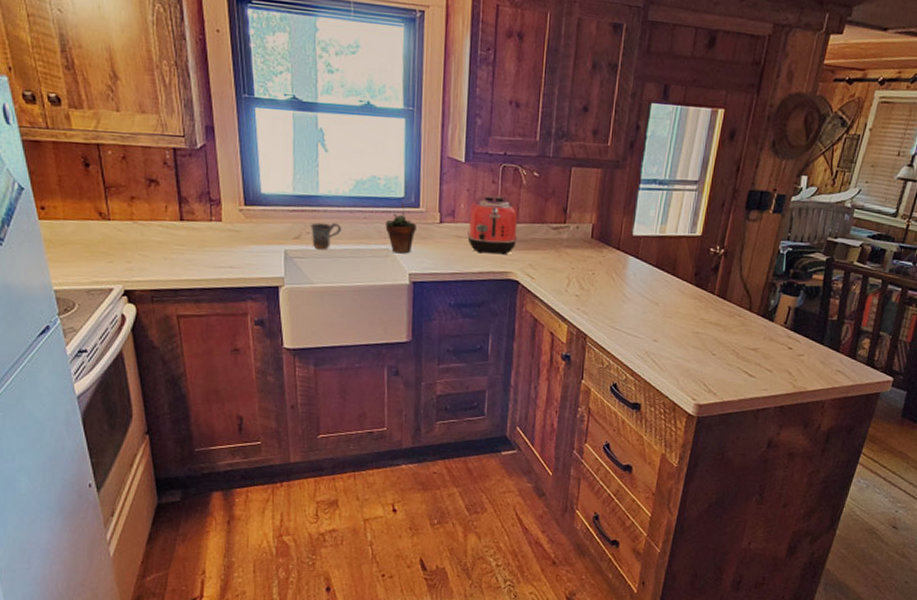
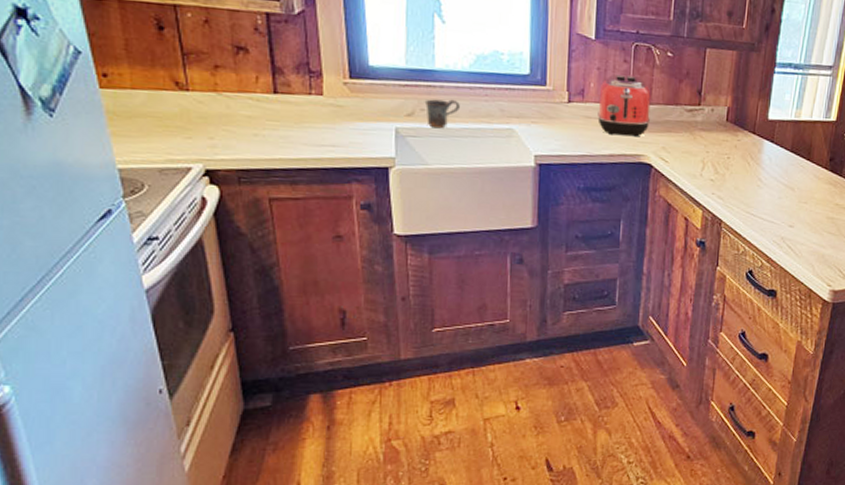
succulent plant: present [385,202,416,254] -> none [509,79,543,134]

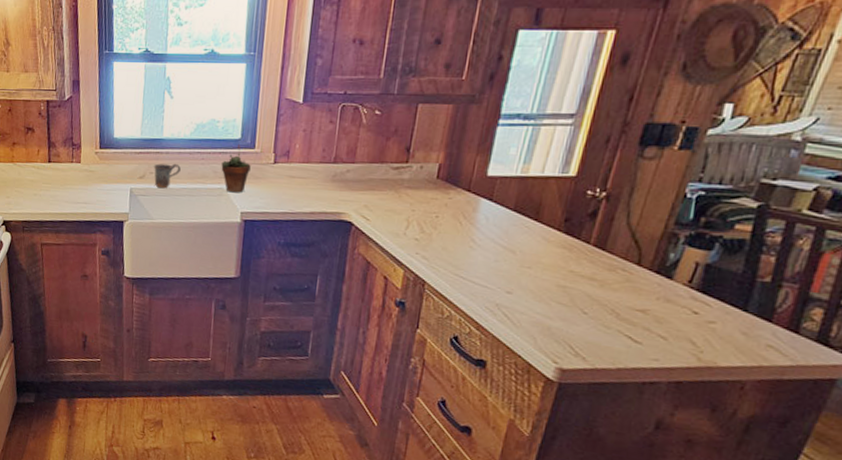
succulent plant: none [509,79,543,134] -> present [221,143,251,193]
toaster: present [597,74,651,137] -> none [301,135,356,195]

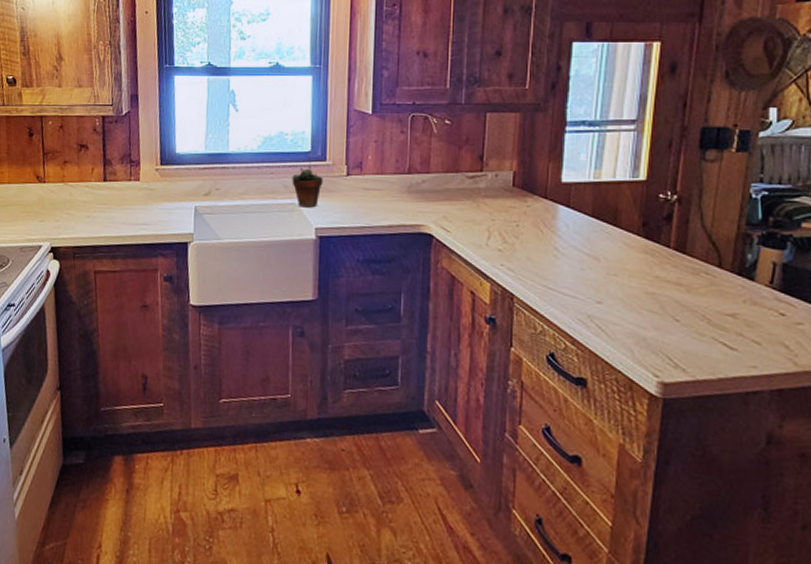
mug: present [153,163,181,189] -> none [219,178,249,206]

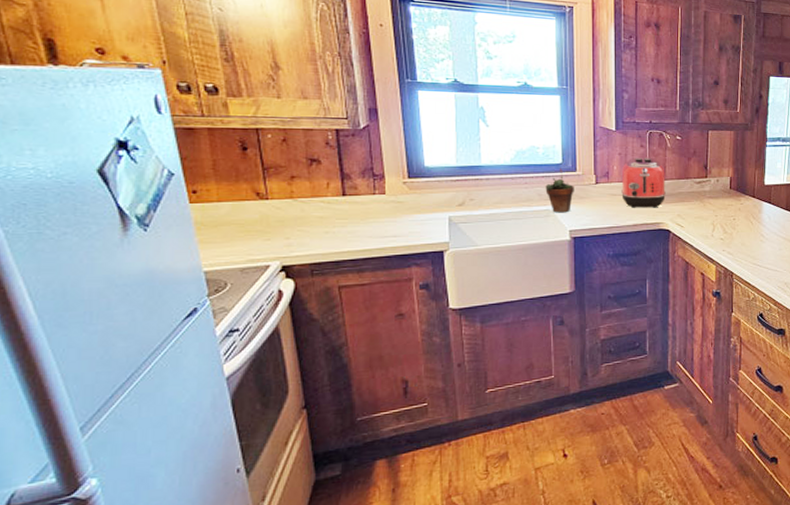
toaster: none [376,146,430,207] -> present [621,157,666,208]

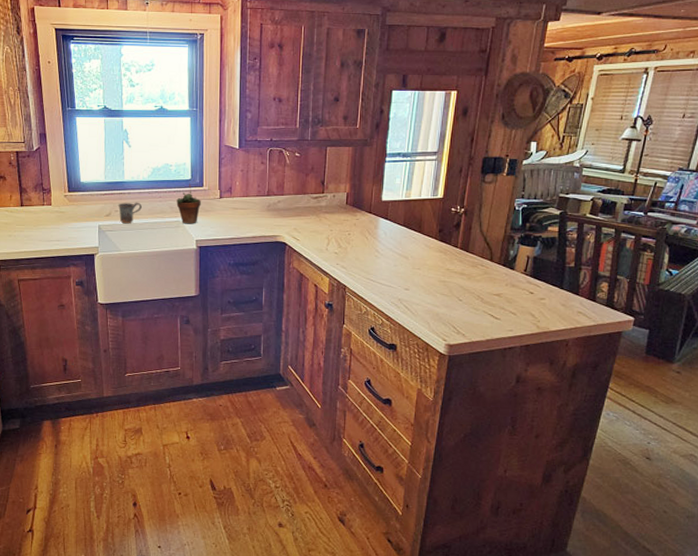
mug: none [473,189,503,214] -> present [117,202,142,224]
toaster: present [621,157,666,208] -> none [242,174,284,222]

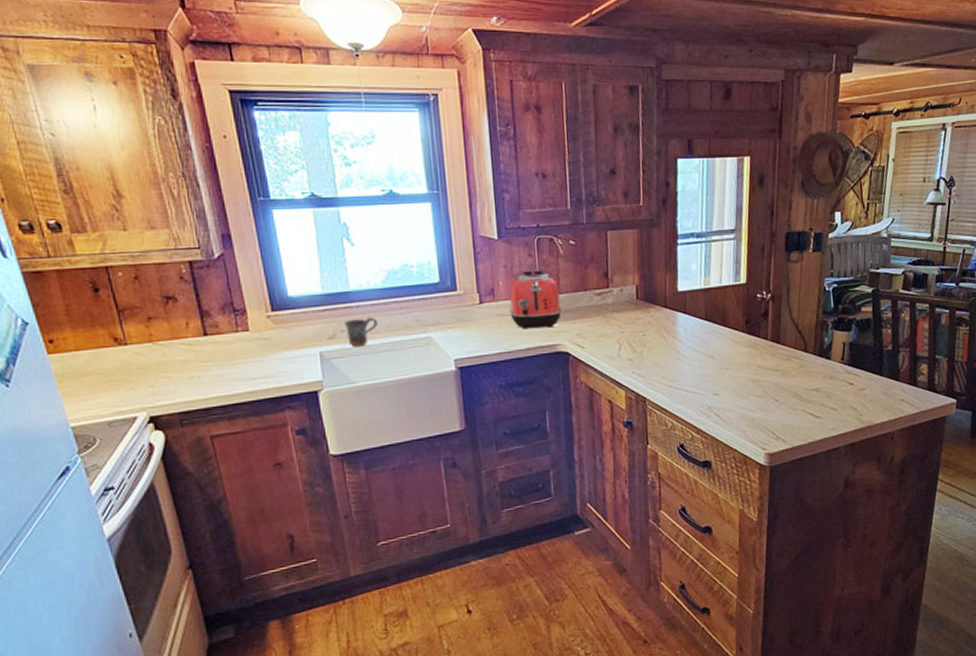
succulent plant: present [176,183,201,224] -> none [423,287,456,340]
toaster: none [242,174,284,222] -> present [508,268,562,329]

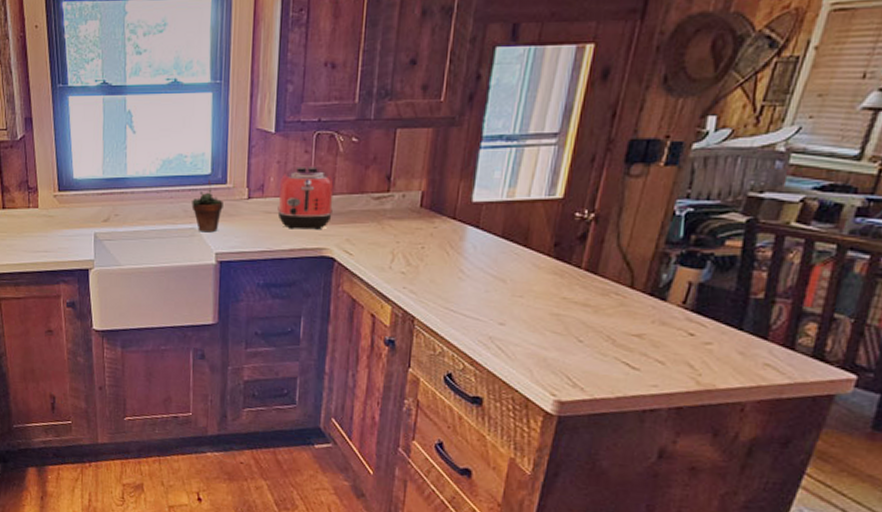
mug: present [343,317,378,347] -> none [118,203,148,232]
succulent plant: none [423,287,456,340] -> present [191,179,223,233]

